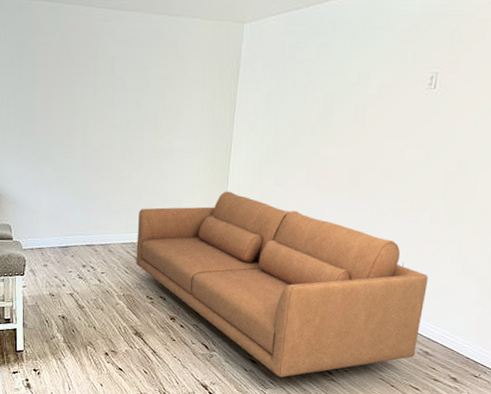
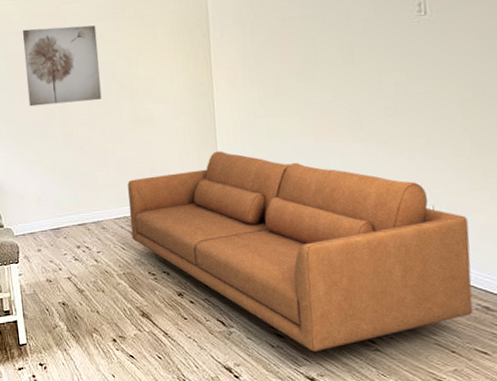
wall art: none [52,41,129,125] -> present [22,25,102,107]

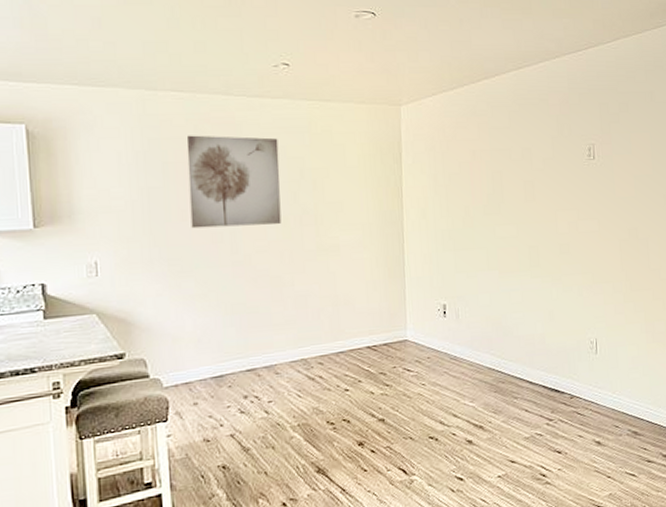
sofa: present [127,150,473,352] -> none [307,284,625,492]

